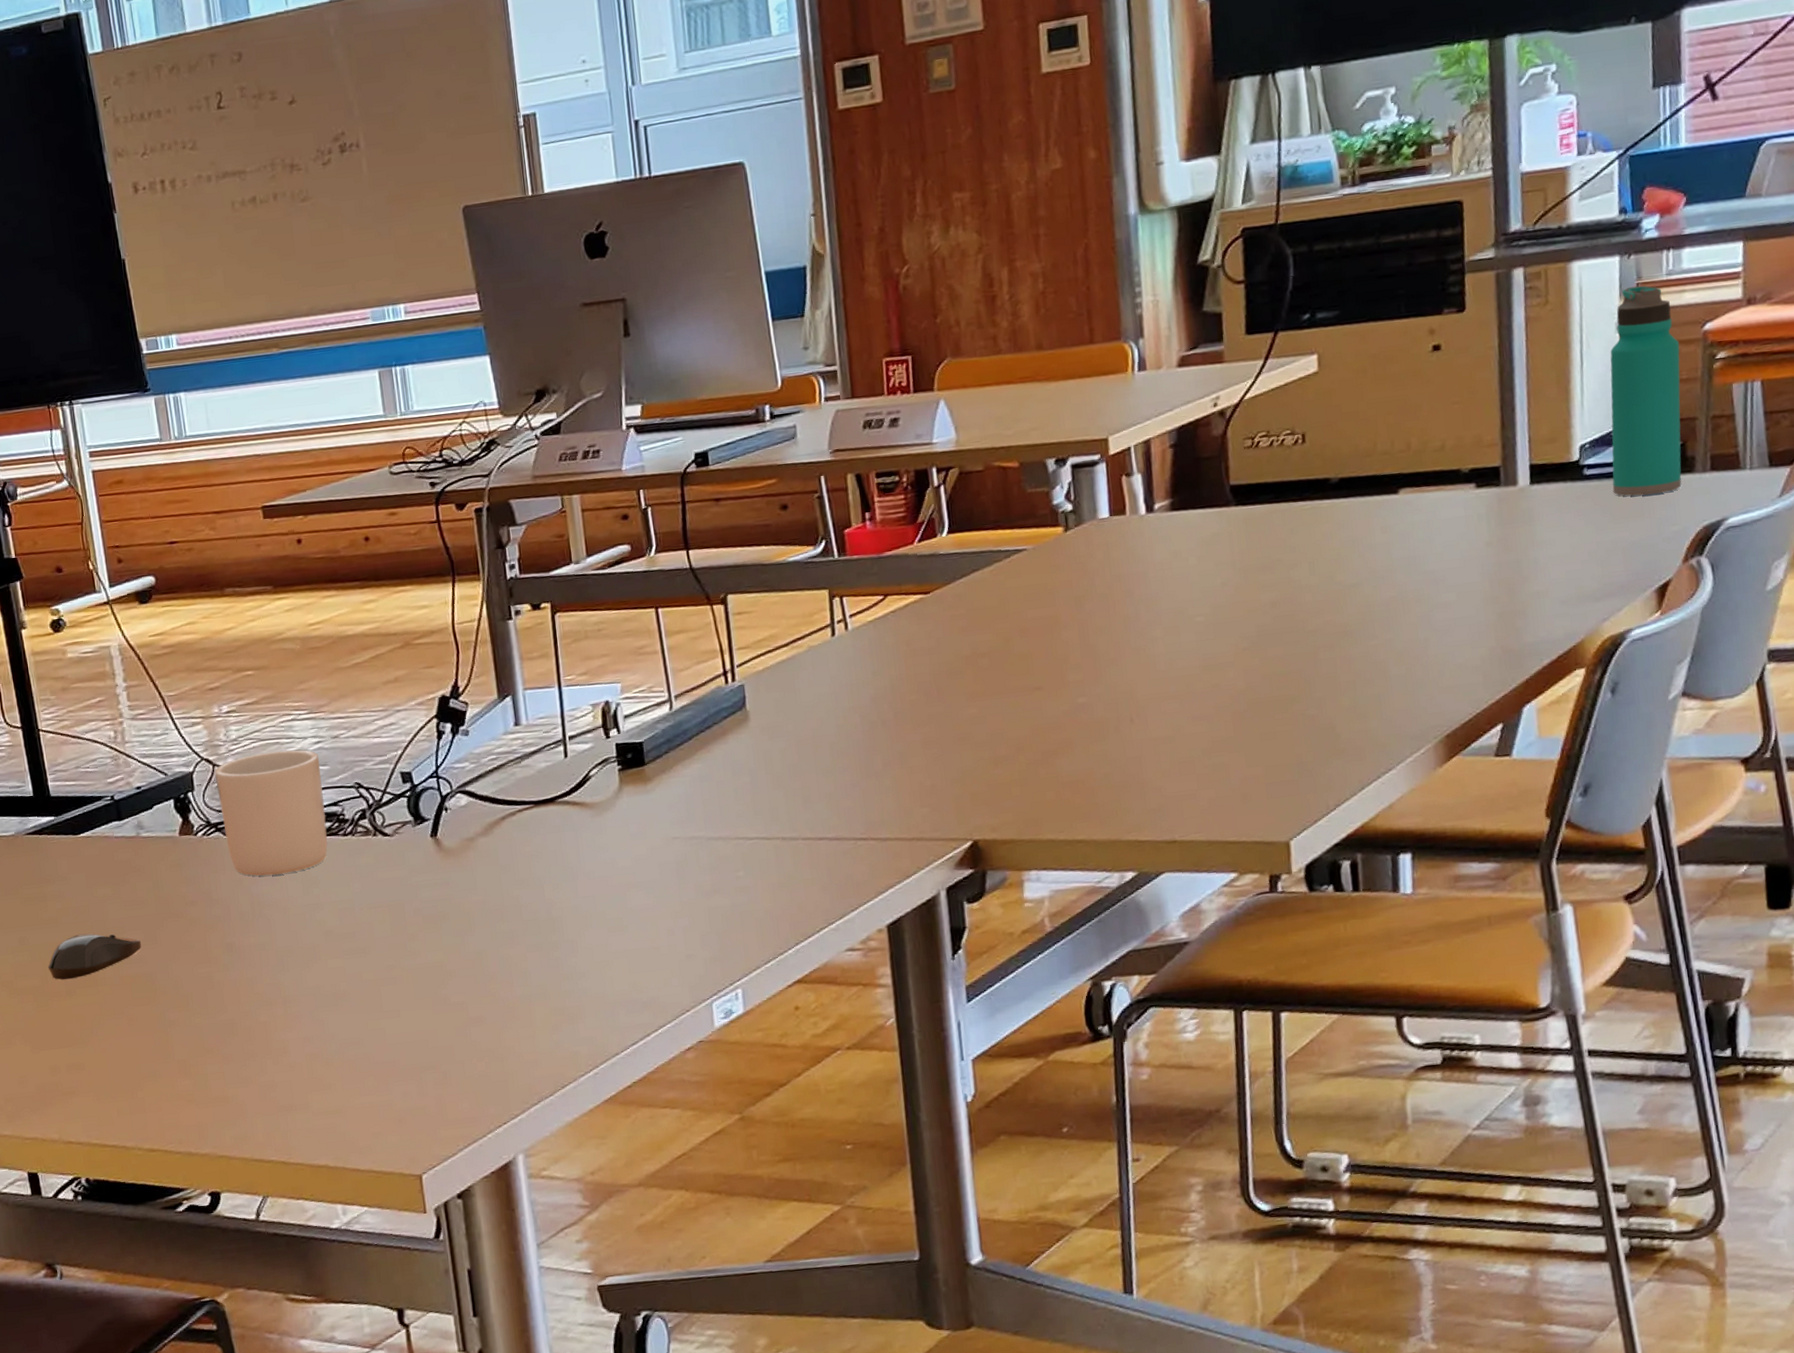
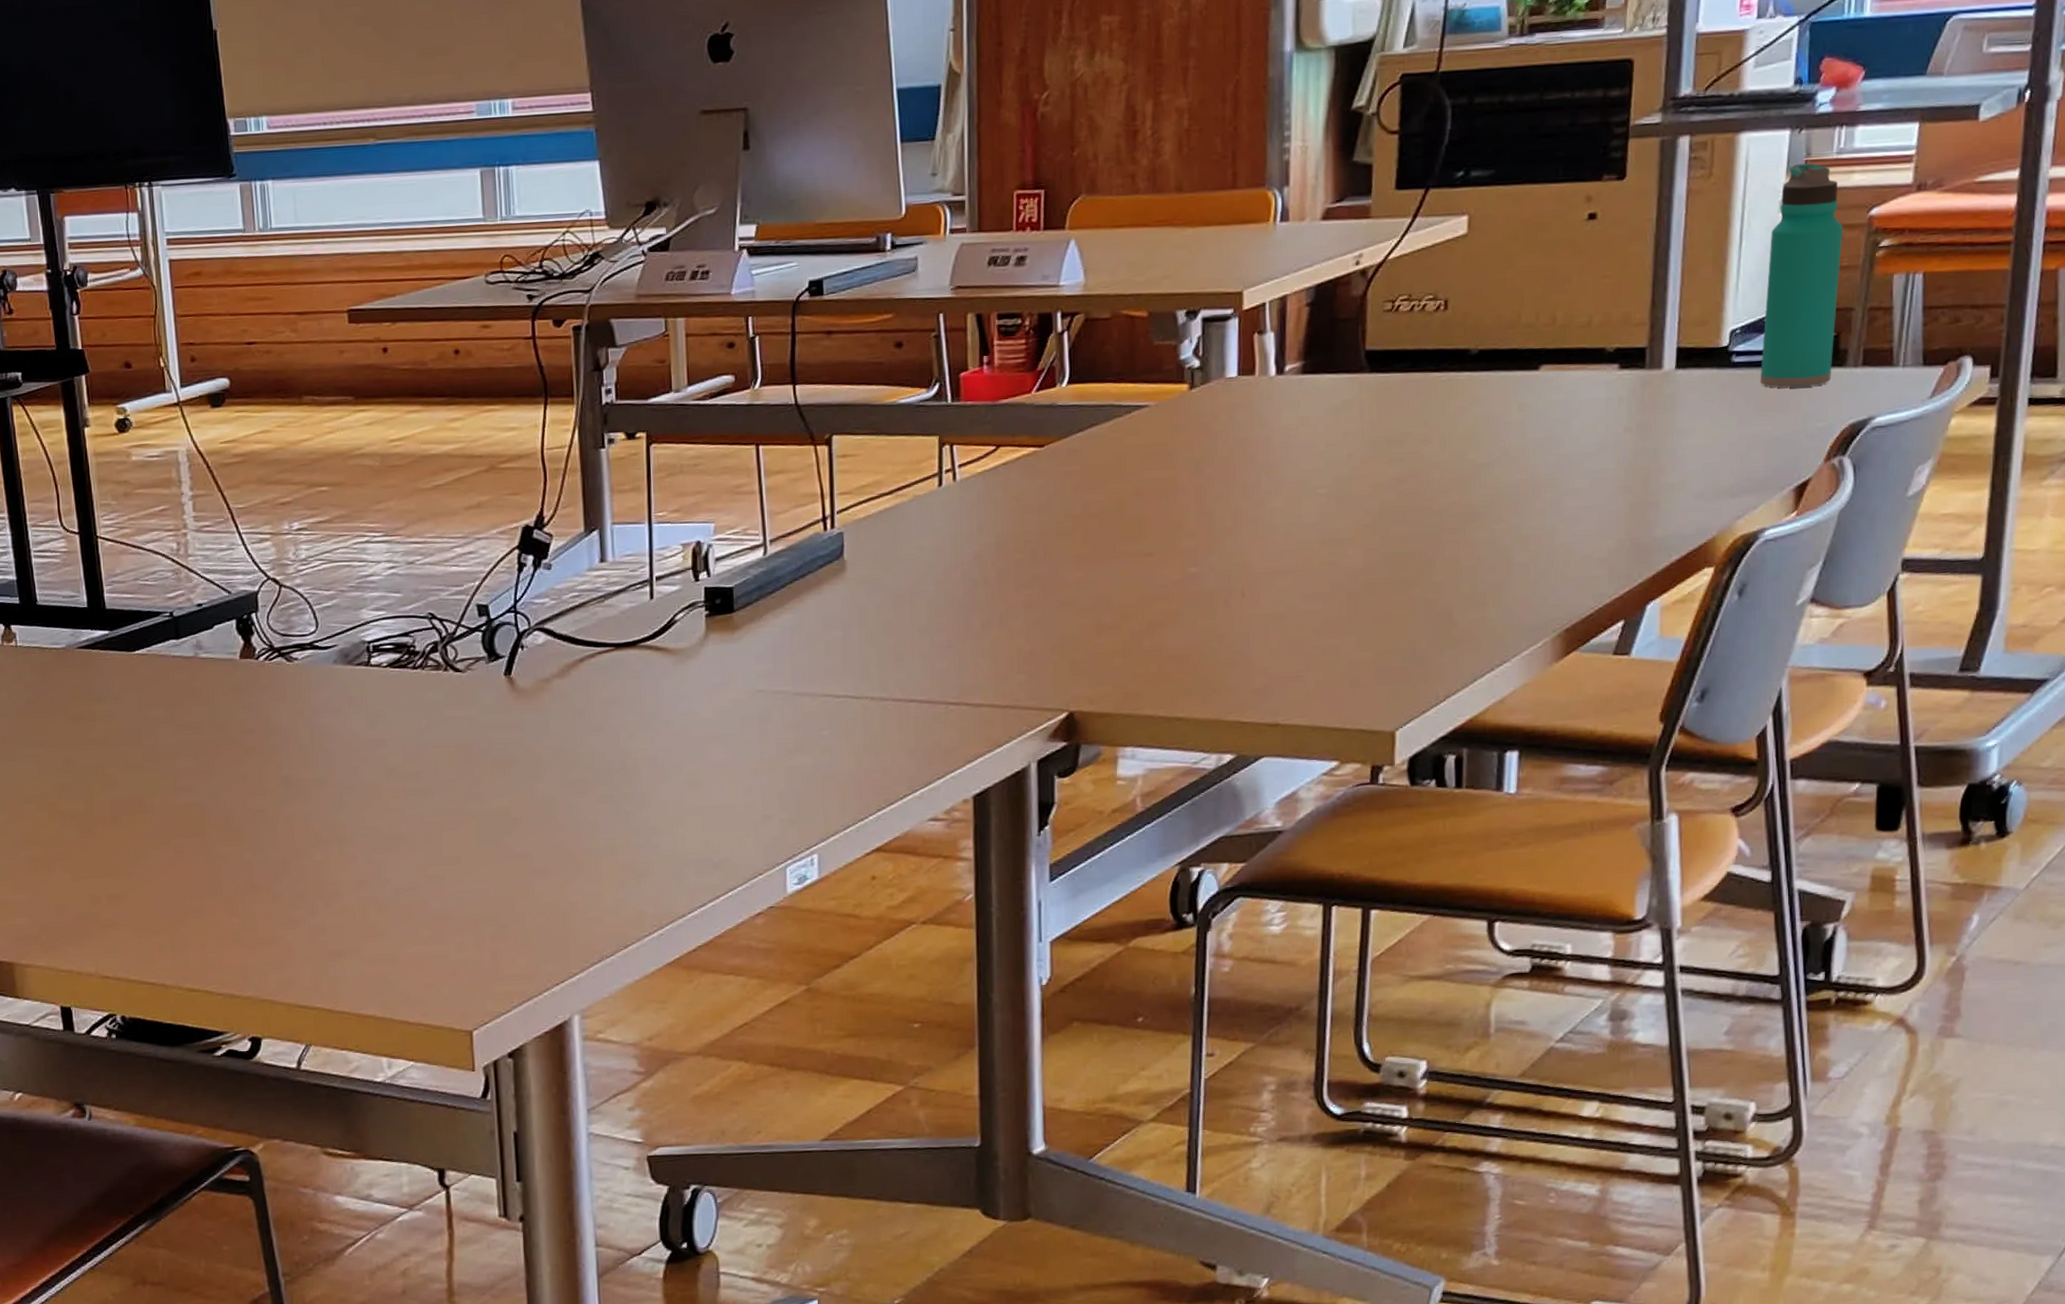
computer mouse: present [47,933,142,980] -> none [93,757,194,805]
mug: present [214,750,328,876] -> none [280,574,396,707]

